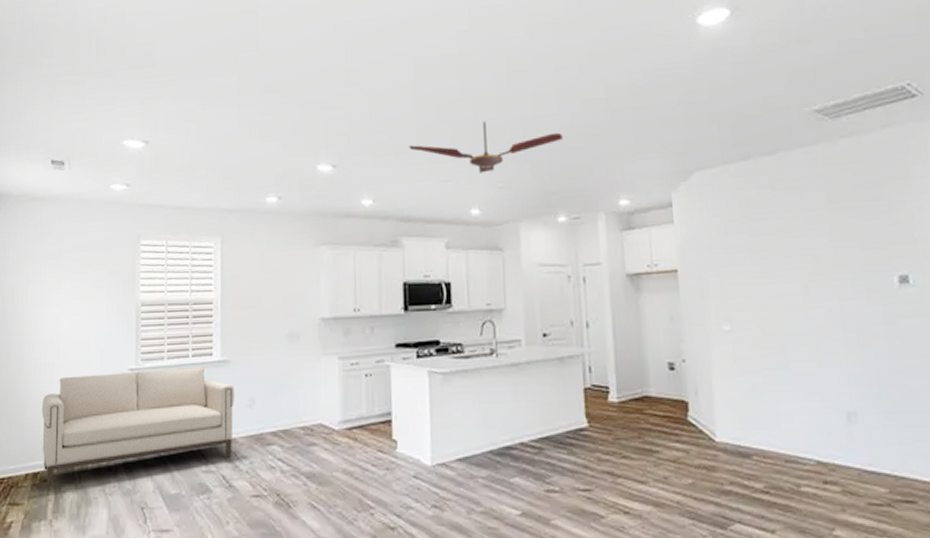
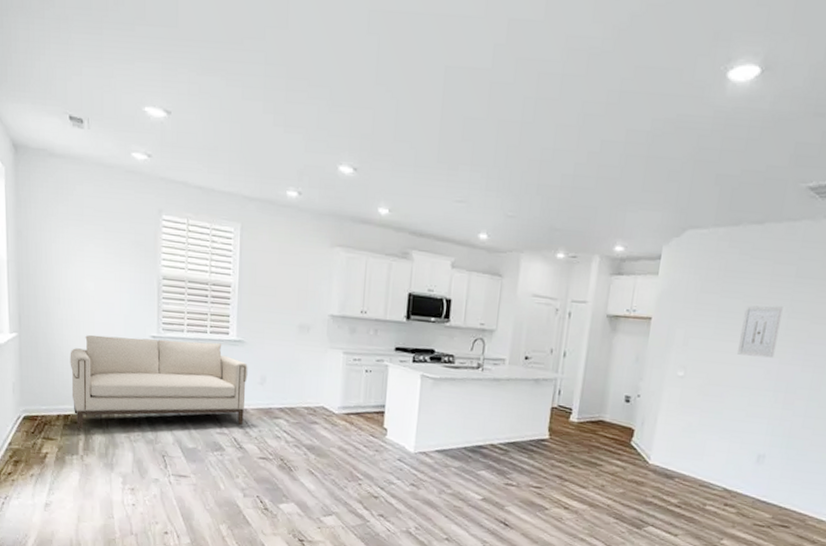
ceiling fan: present [409,121,563,174] -> none [430,146,576,200]
wall art: none [782,236,831,297] -> present [737,305,783,358]

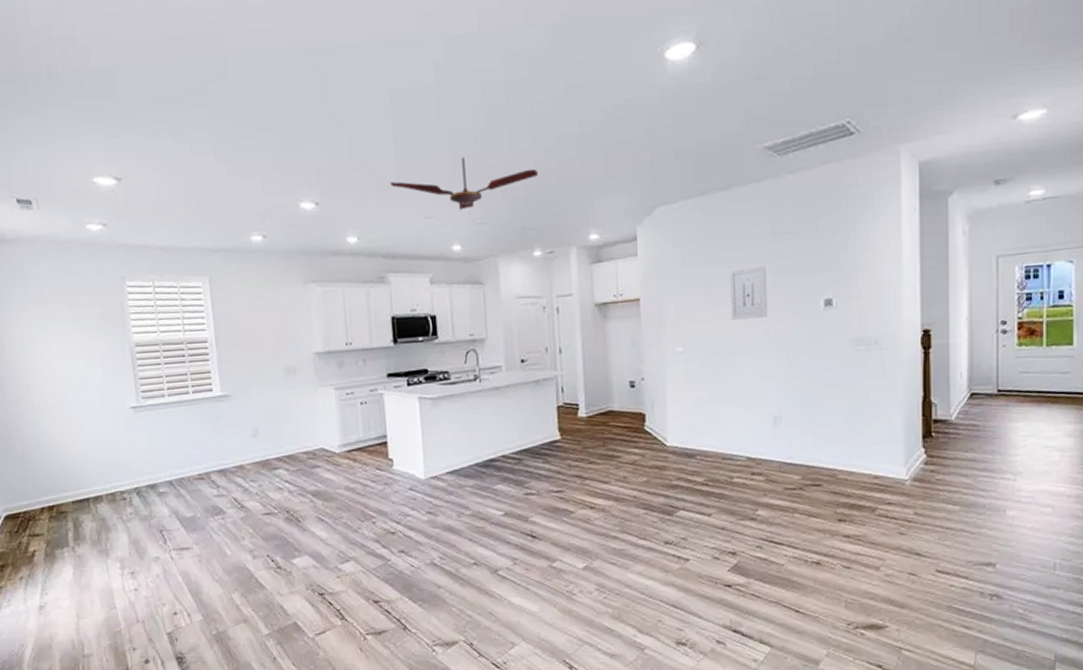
sofa: present [70,335,248,430] -> none [46,401,241,519]
ceiling fan: none [430,146,576,200] -> present [390,157,538,210]

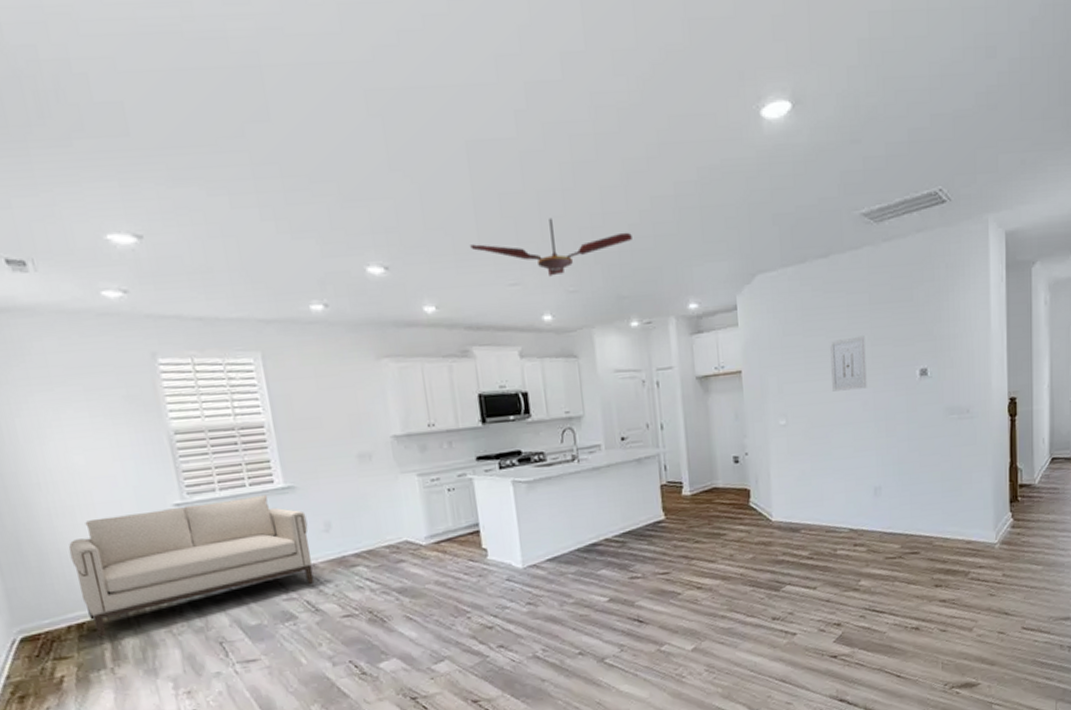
sofa: none [46,401,241,519] -> present [68,494,314,637]

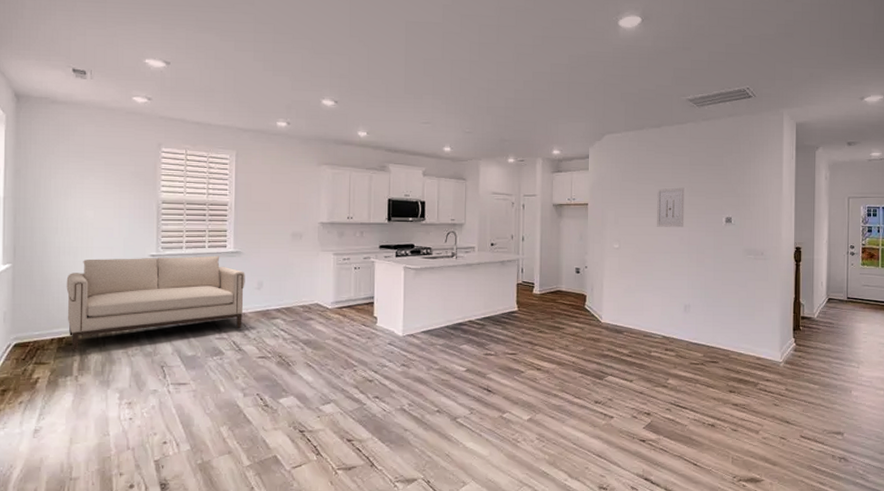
ceiling fan: present [470,217,632,277] -> none [398,79,516,120]

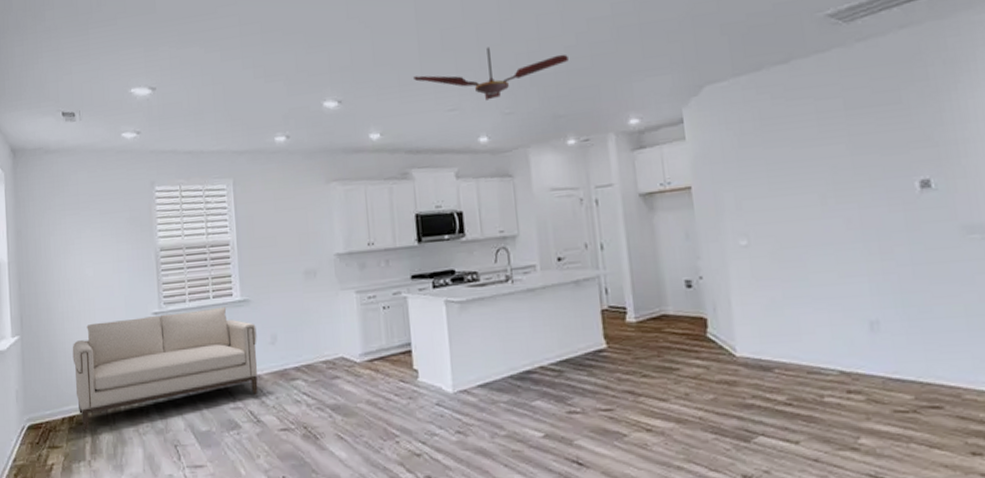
ceiling fan: none [398,79,516,120] -> present [413,46,569,101]
wall art: present [657,187,684,227] -> none [797,144,850,208]

